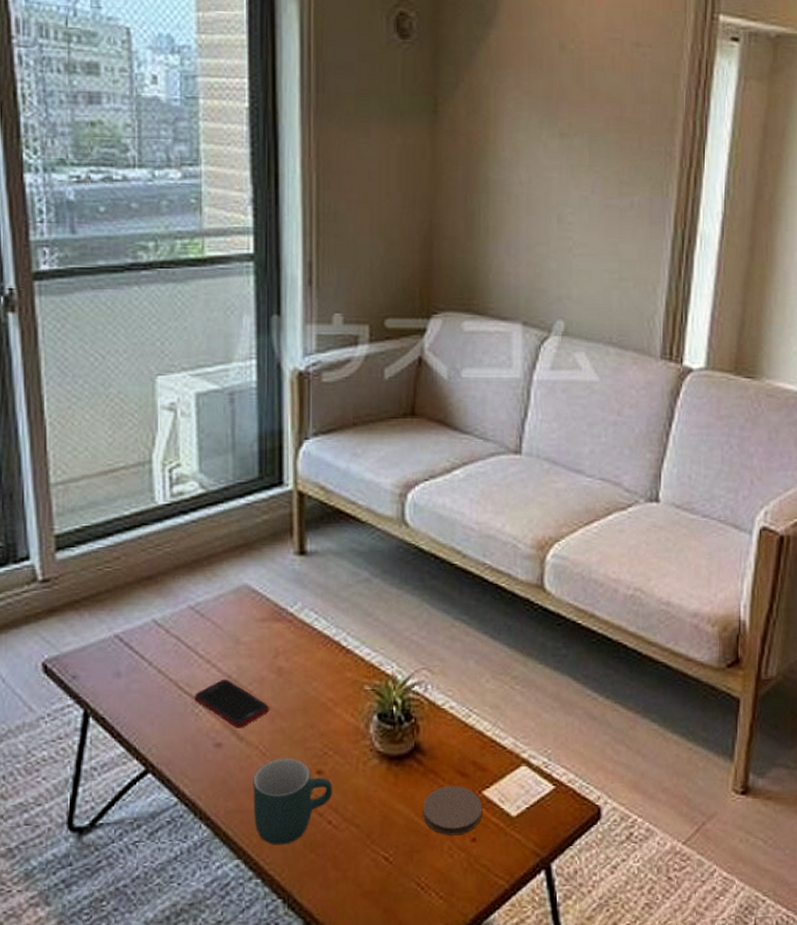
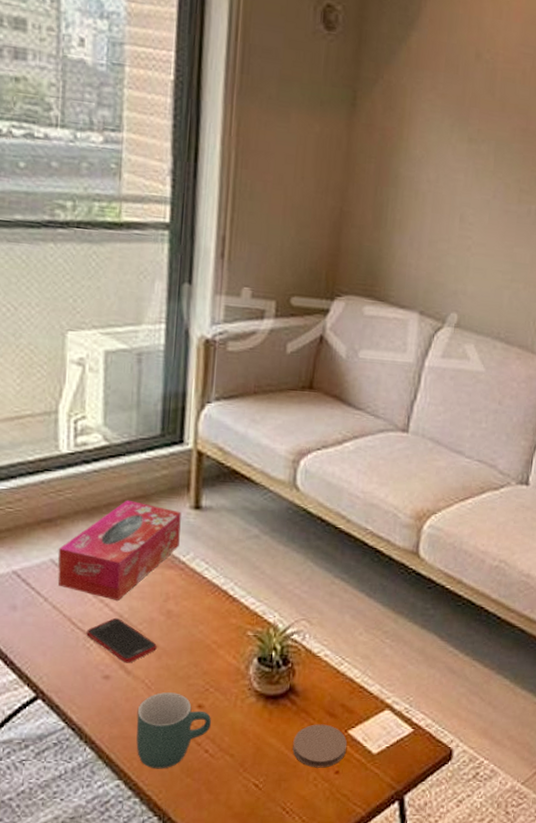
tissue box: none [160,550,286,660] -> present [58,499,181,601]

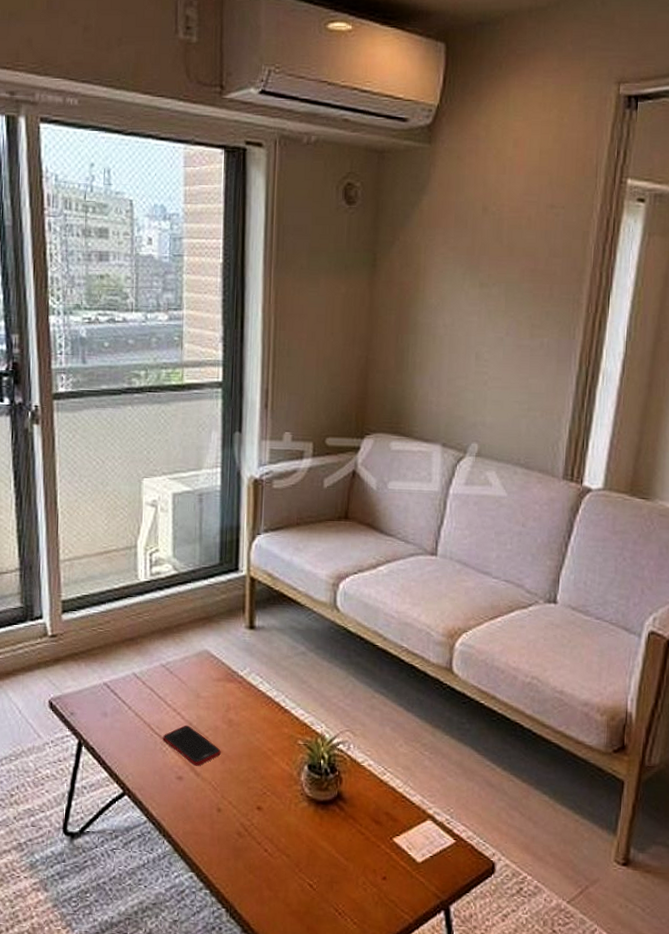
tissue box: present [58,499,181,601] -> none [139,621,238,710]
mug: present [136,692,212,769] -> none [205,794,270,865]
coaster: present [292,724,347,768] -> none [342,830,392,873]

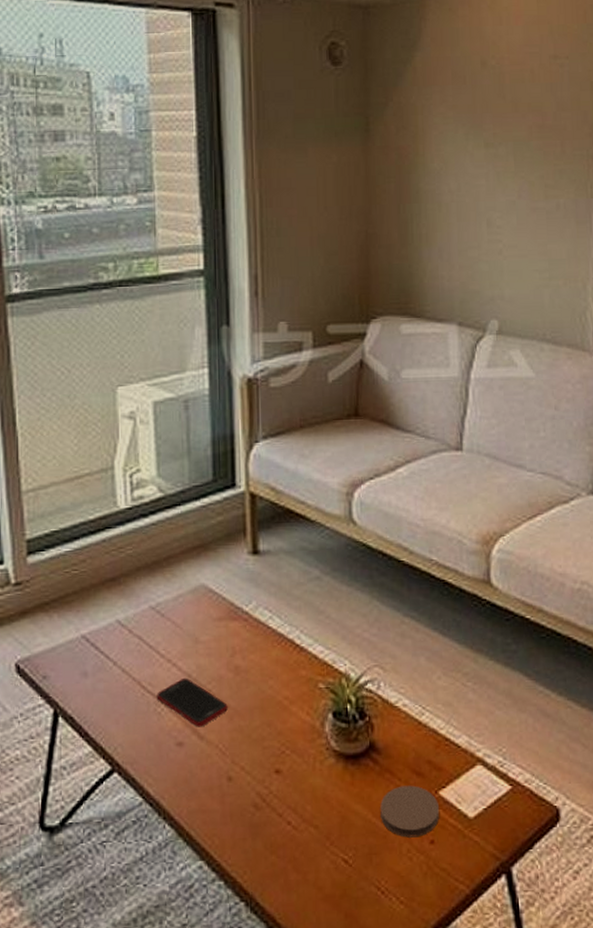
coaster: none [342,830,392,873] -> present [380,785,439,838]

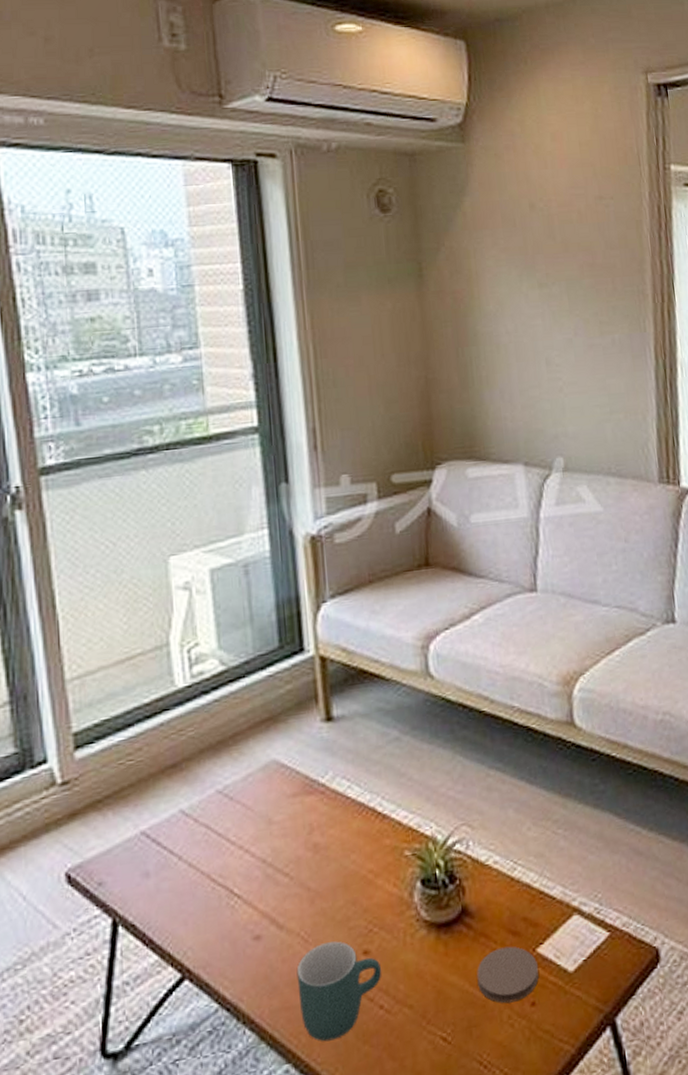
cell phone: present [156,677,228,727] -> none [228,863,308,916]
mug: none [214,757,292,846] -> present [296,941,382,1042]

